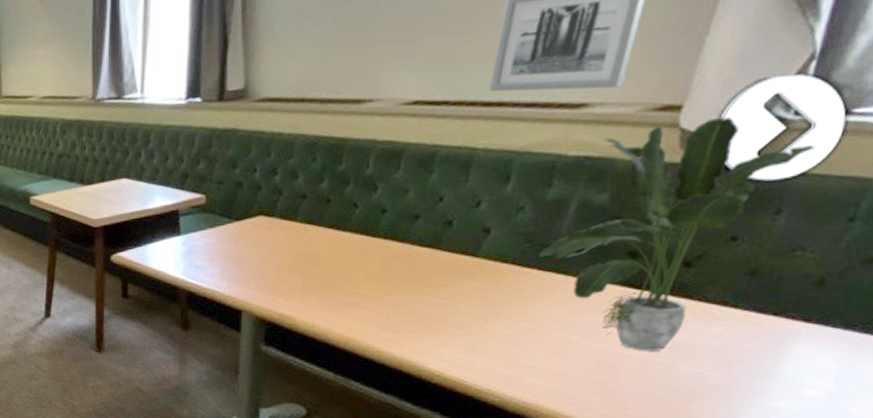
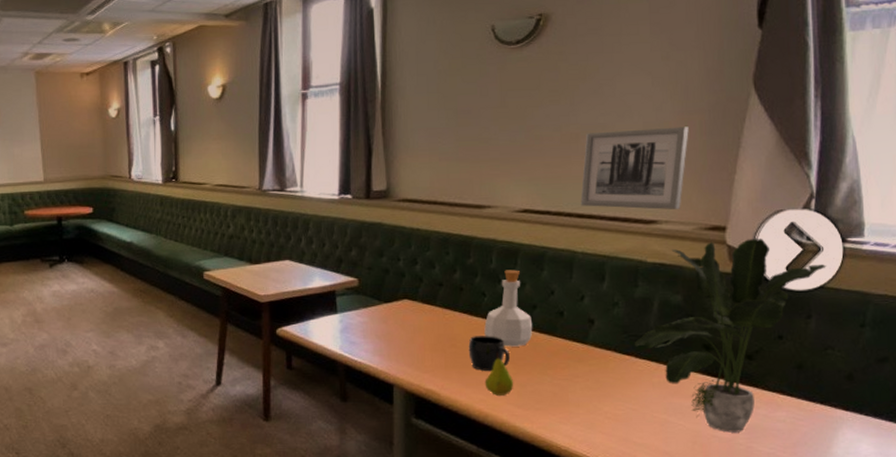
mug: none [332,252,383,293] -> present [468,336,511,372]
fruit: none [349,270,383,318] -> present [485,352,513,396]
bottle: none [353,174,413,264] -> present [484,270,533,347]

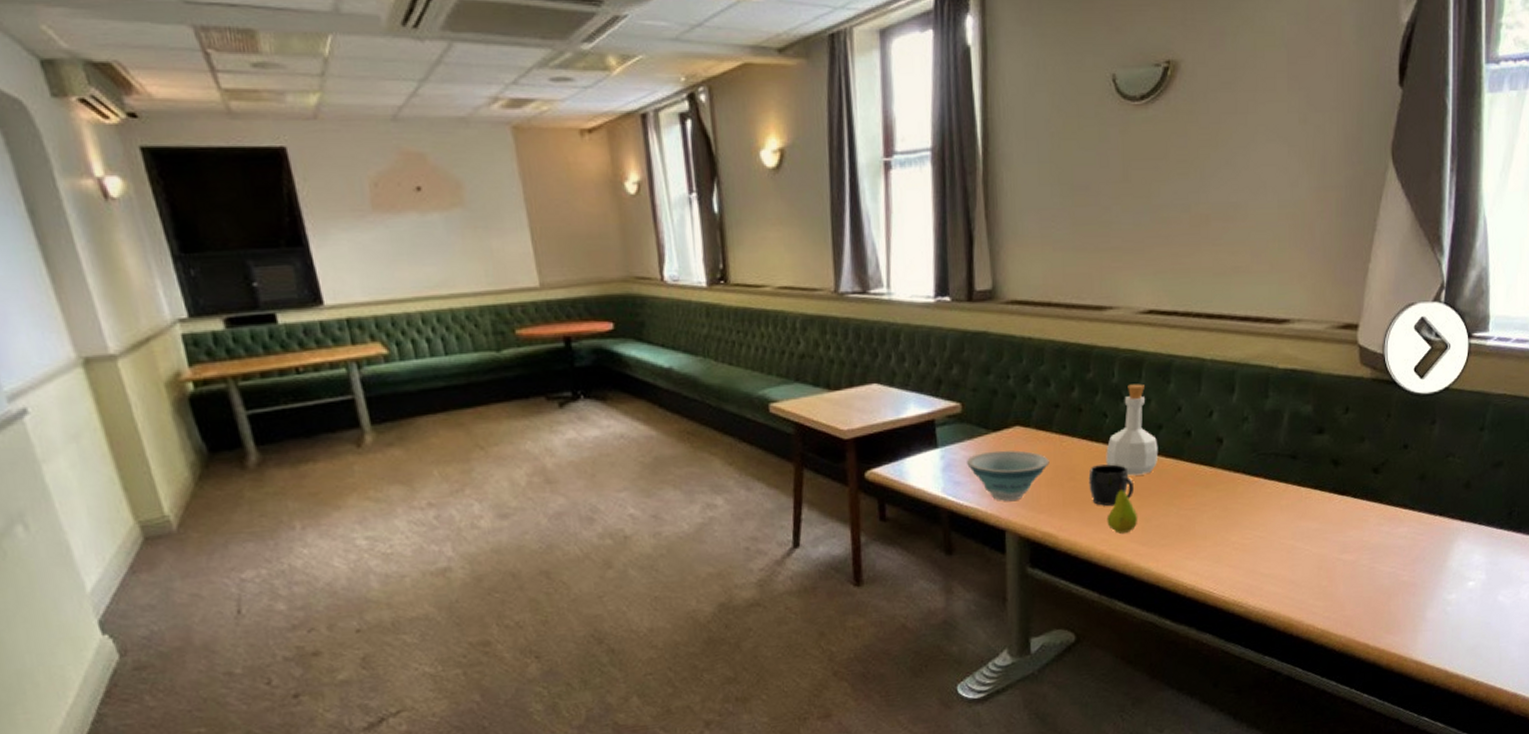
bowl: none [362,318,434,360] -> present [967,450,1050,501]
wall art: present [580,126,689,210] -> none [1210,206,1325,306]
potted plant: present [634,238,827,433] -> none [1263,336,1453,554]

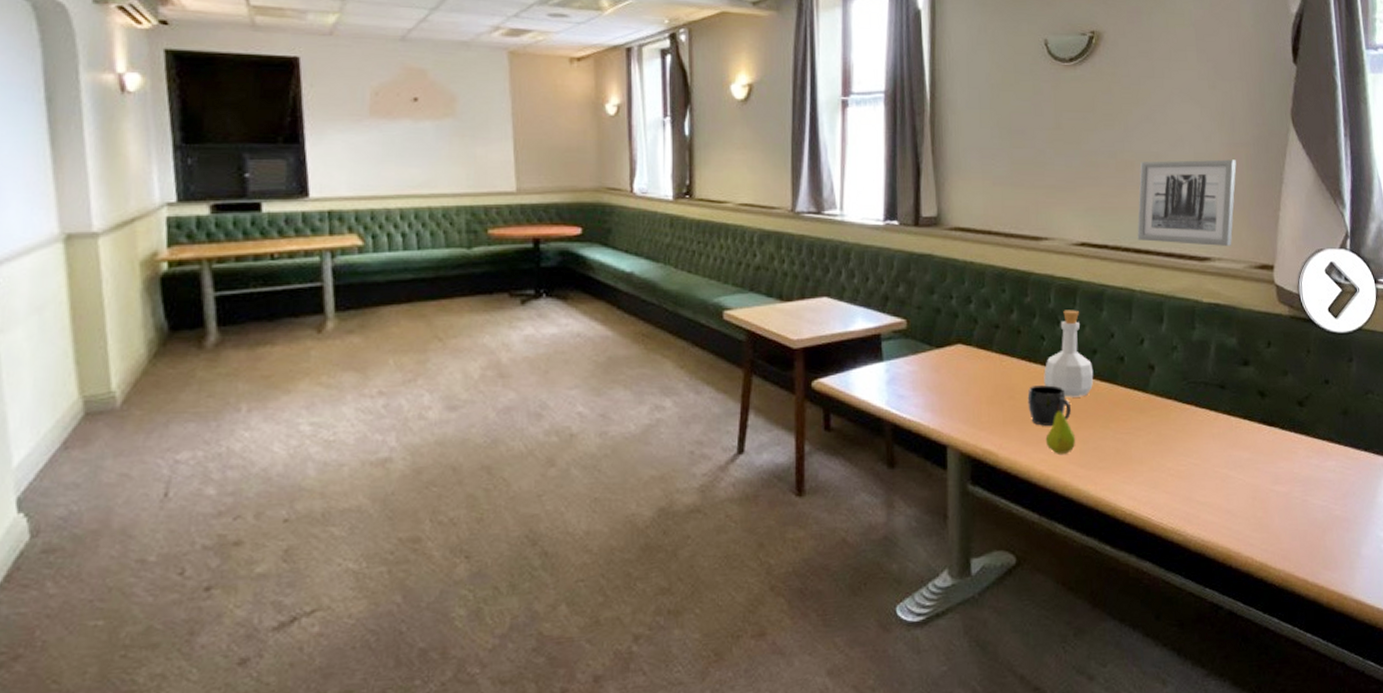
bowl: present [967,450,1050,501] -> none [911,366,990,416]
wall art: none [1210,206,1325,306] -> present [1137,159,1237,246]

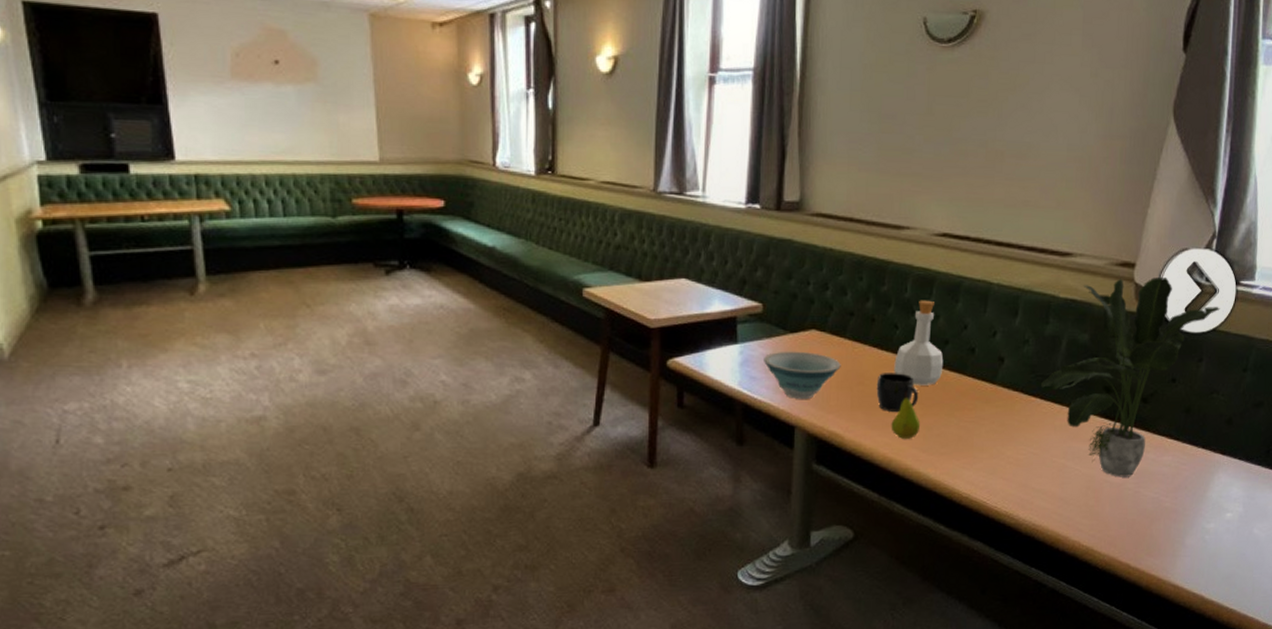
bowl: none [911,366,990,416] -> present [764,351,841,399]
wall art: present [1137,159,1237,246] -> none [1000,151,1110,242]
potted plant: none [1193,277,1363,486] -> present [1040,276,1220,477]

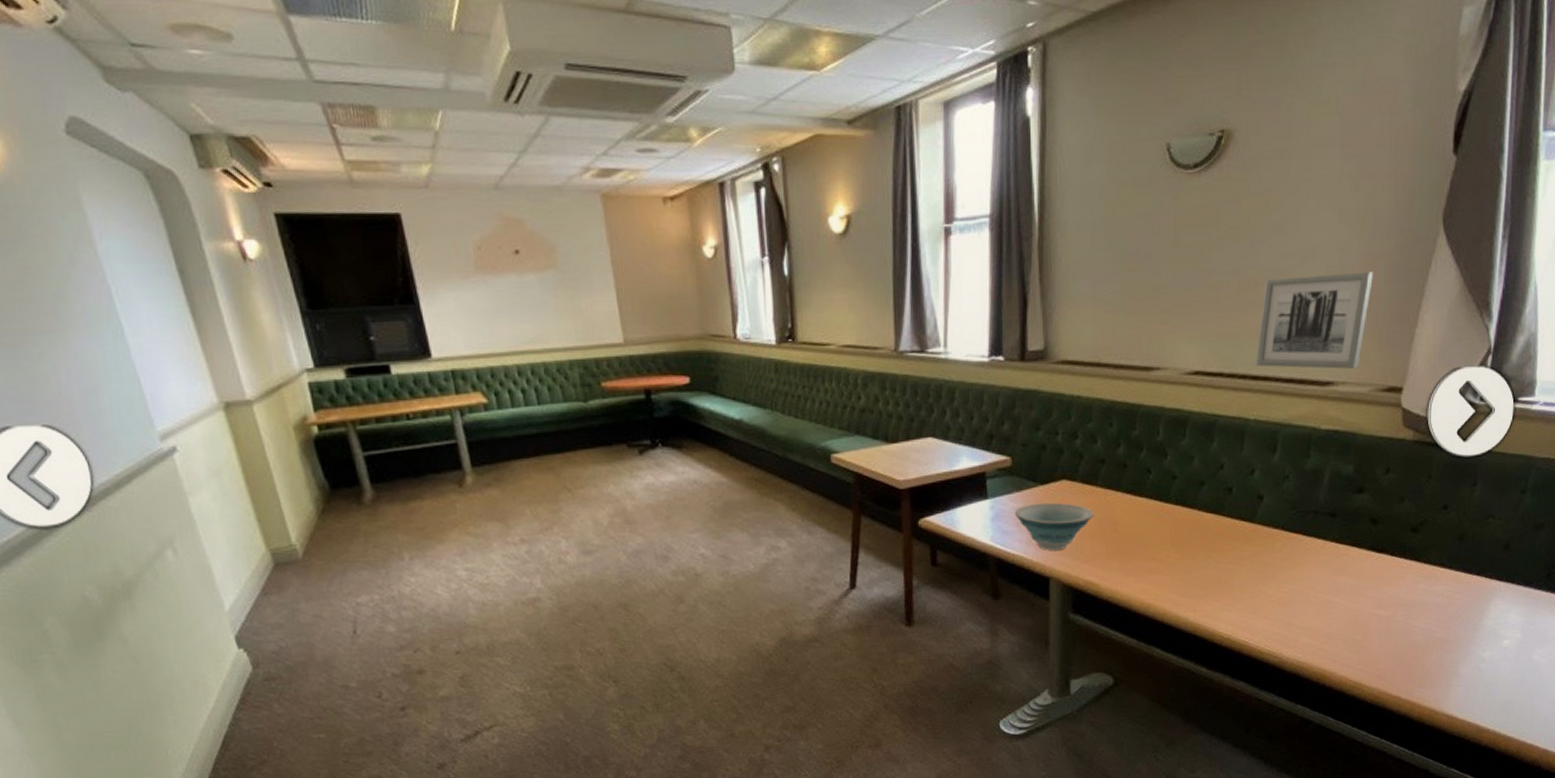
mug: present [876,373,919,413] -> none [1131,518,1175,558]
fruit: present [891,391,920,439] -> none [1147,535,1177,584]
bottle: present [894,300,944,386] -> none [1149,442,1200,530]
wall art: none [1000,151,1110,242] -> present [1256,272,1373,369]
potted plant: present [1040,276,1220,477] -> none [1302,399,1496,610]

